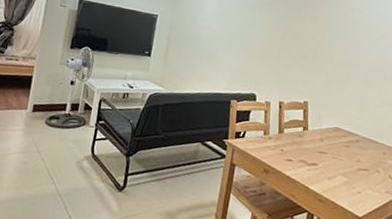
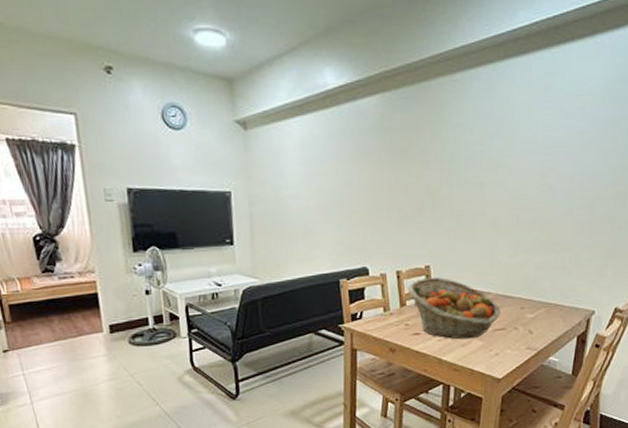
fruit basket: none [286,111,365,174] -> present [407,277,500,340]

